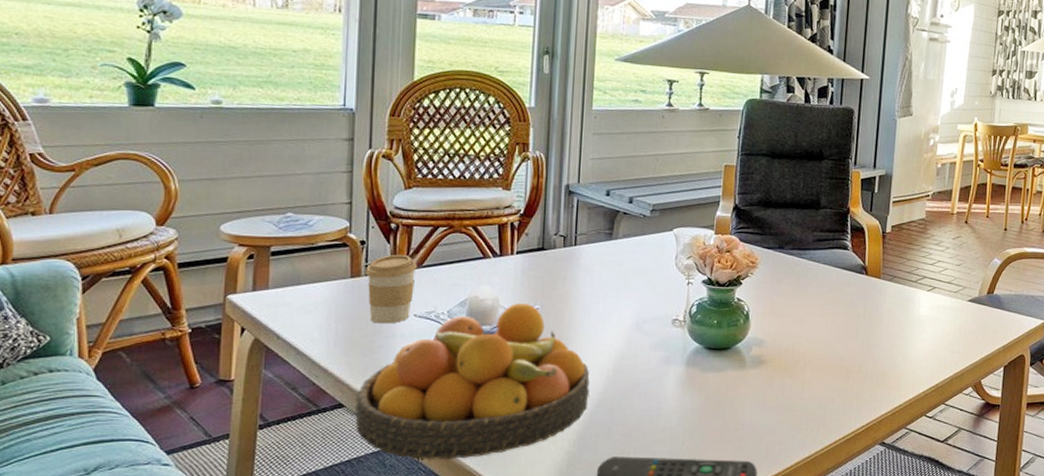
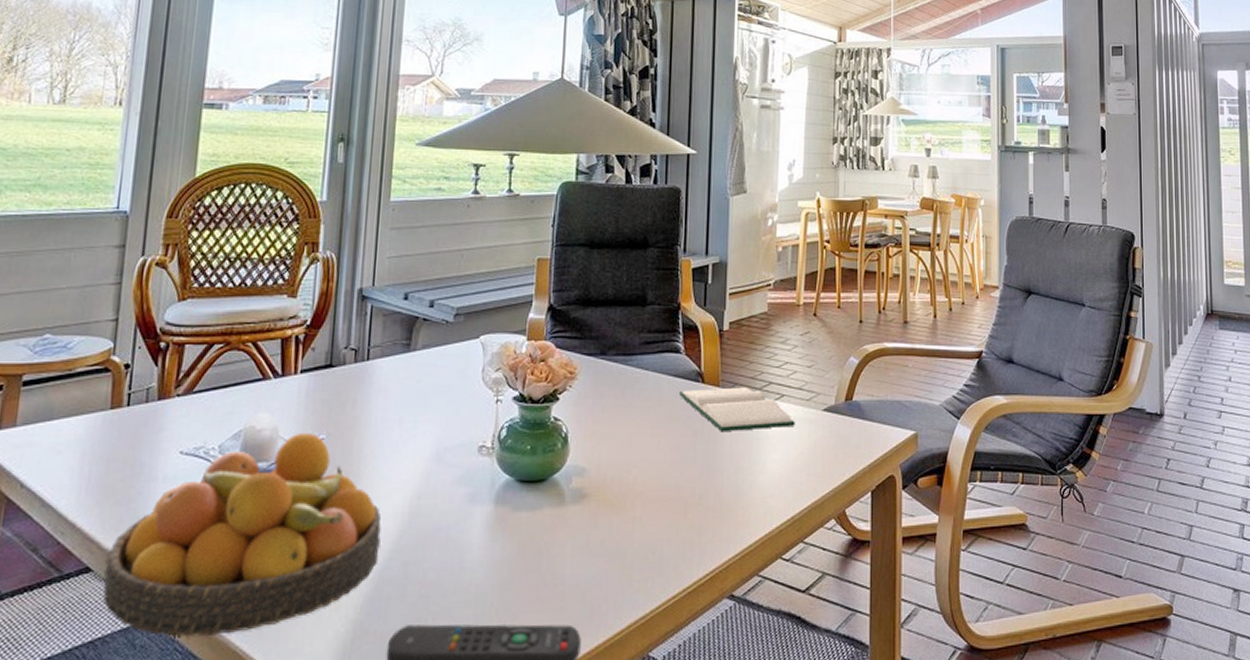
coffee cup: present [366,254,417,324] -> none [128,378,187,464]
hardback book: none [846,279,944,315] -> present [680,387,795,431]

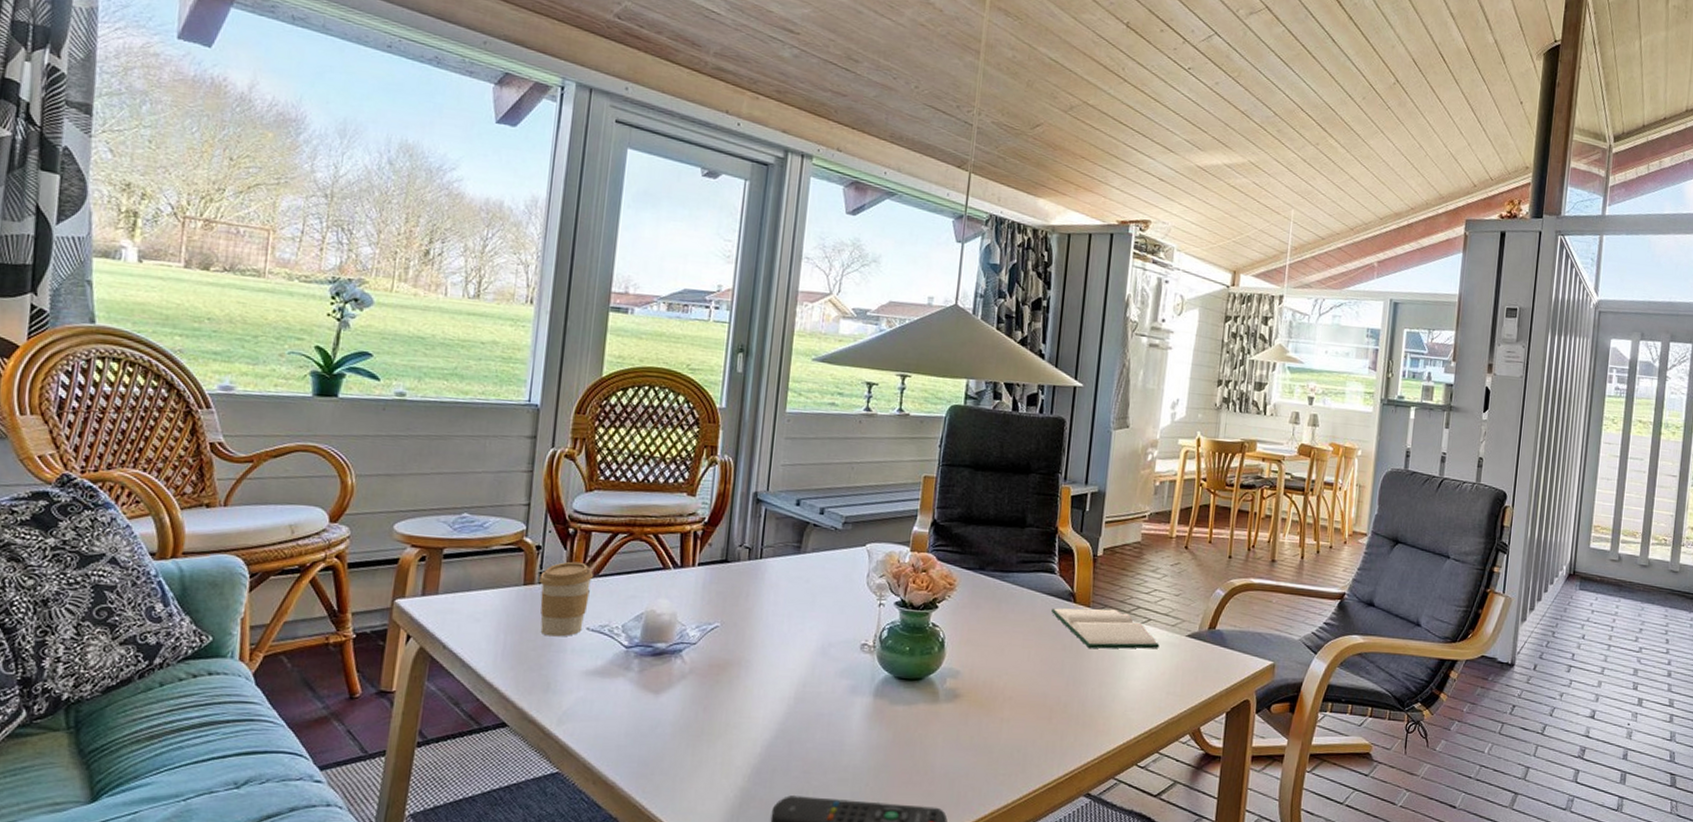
fruit bowl: present [102,433,381,637] -> none [517,620,769,790]
coffee cup: none [128,378,187,464] -> present [539,561,593,637]

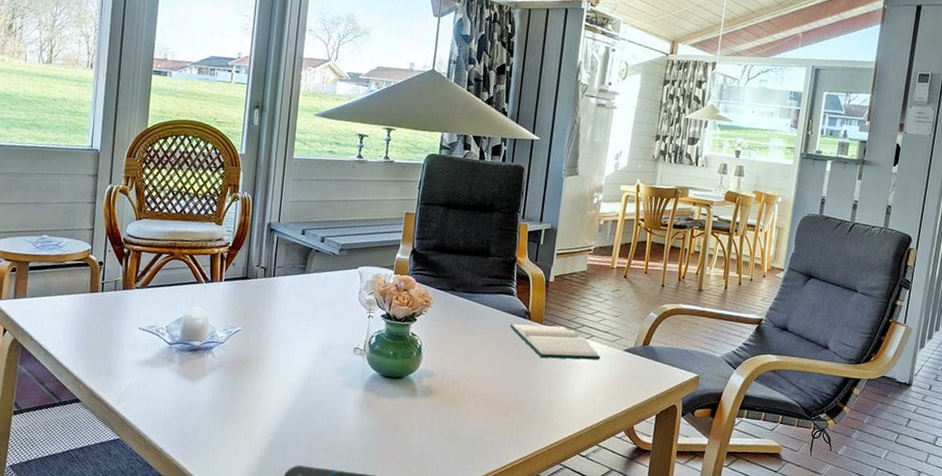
coffee cup: present [539,561,593,637] -> none [102,275,143,334]

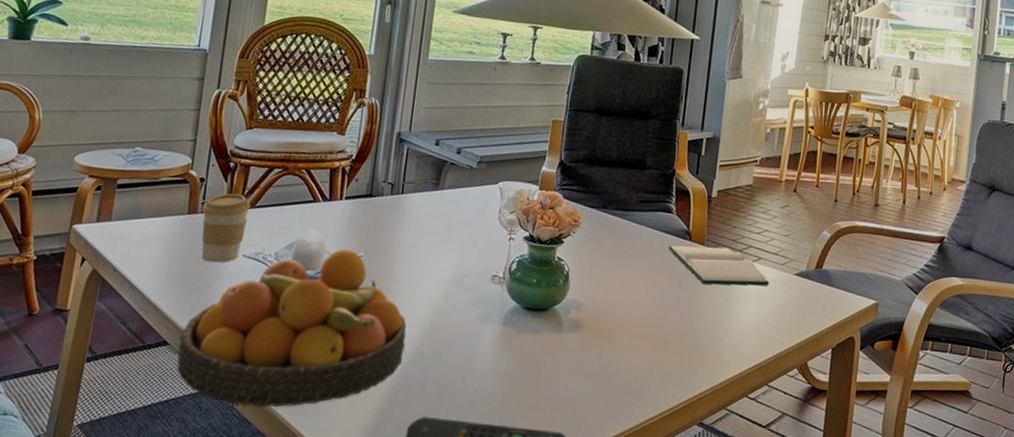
fruit bowl: none [88,324,281,455] -> present [177,249,407,407]
coffee cup: none [102,275,143,334] -> present [201,193,251,263]

